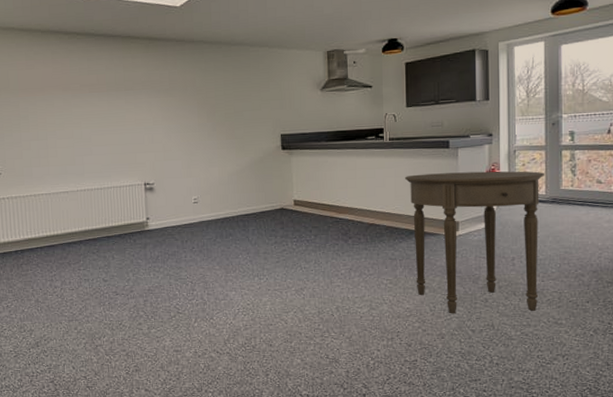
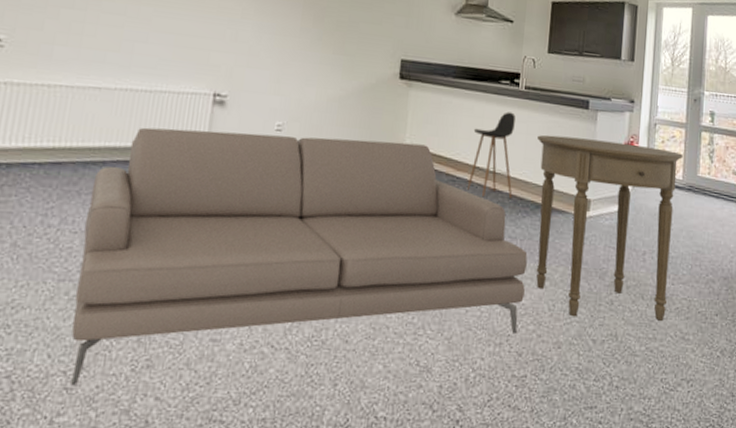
sofa: none [76,197,408,385] -> present [71,127,528,386]
bar stool: none [349,161,389,231] -> present [466,111,515,199]

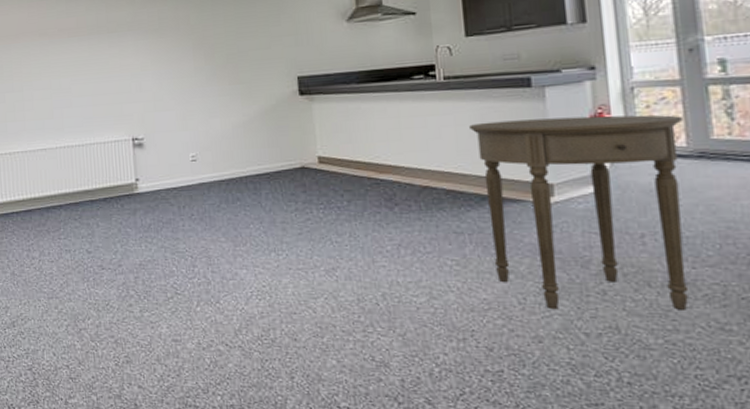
sofa: present [71,127,528,386] -> none [56,153,485,376]
bar stool: present [466,111,515,199] -> none [390,106,450,196]

